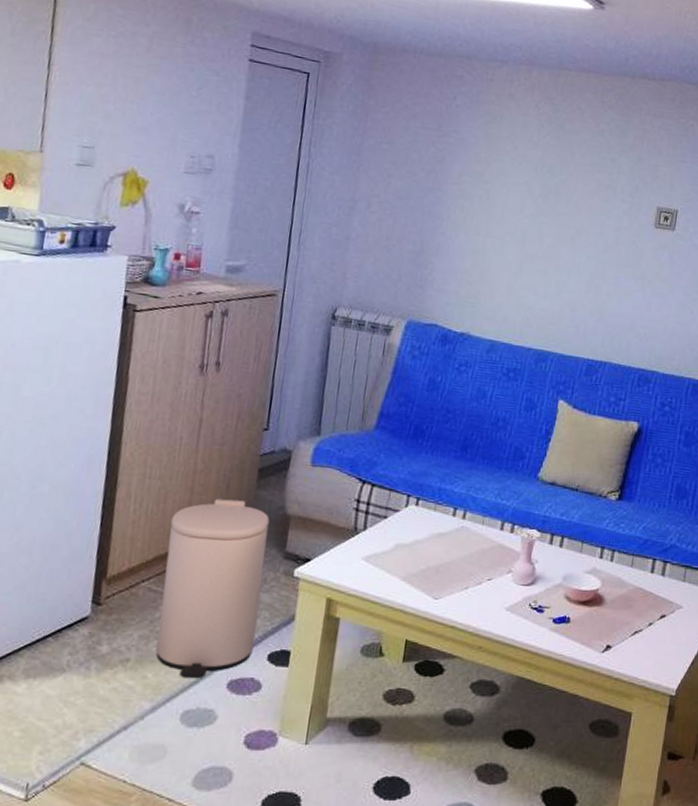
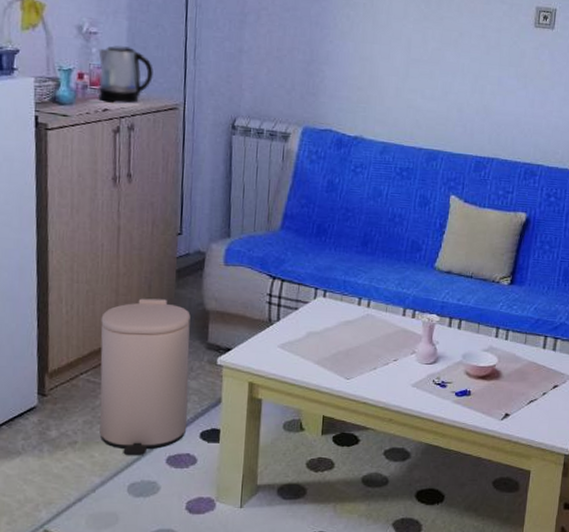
kettle: none [193,226,255,288] -> present [98,45,153,104]

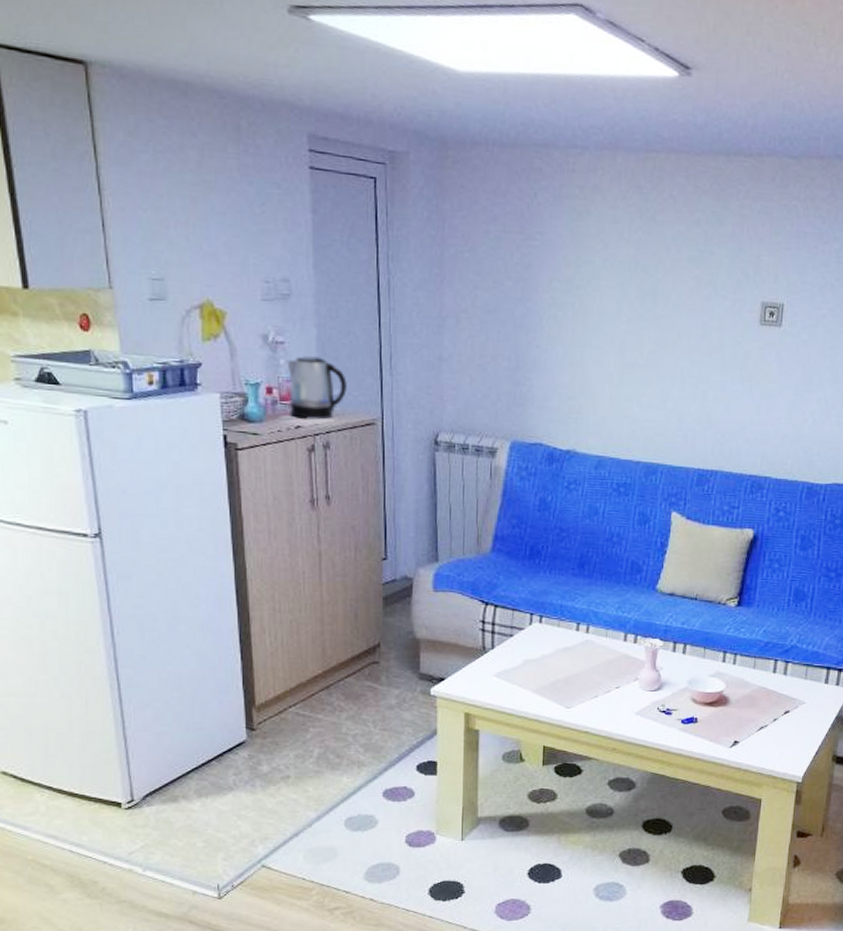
pedal bin: present [99,298,191,456] -> none [307,627,403,790]

